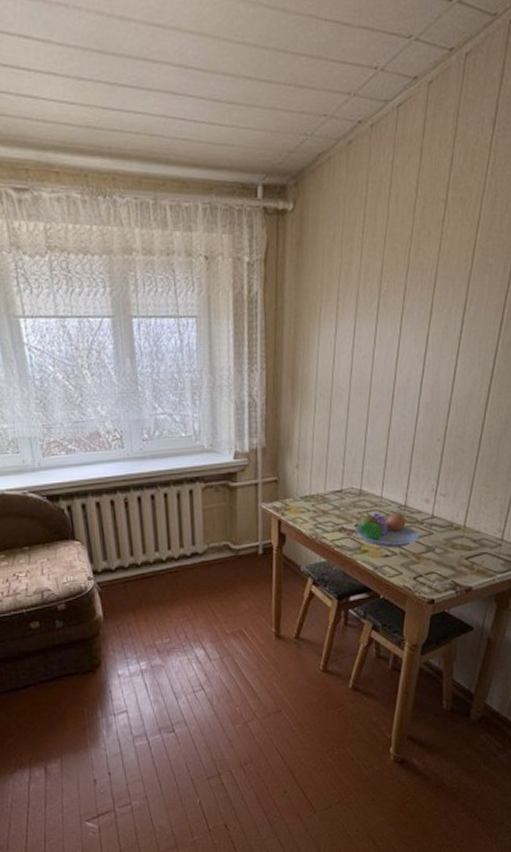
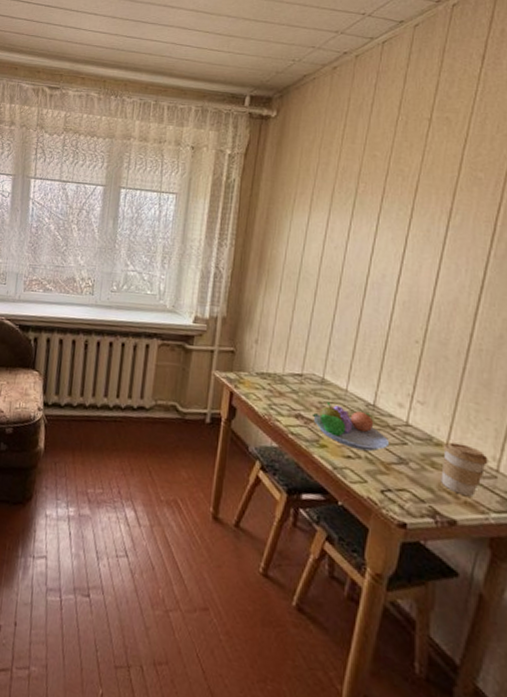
coffee cup: none [460,523,495,566] -> present [441,442,488,497]

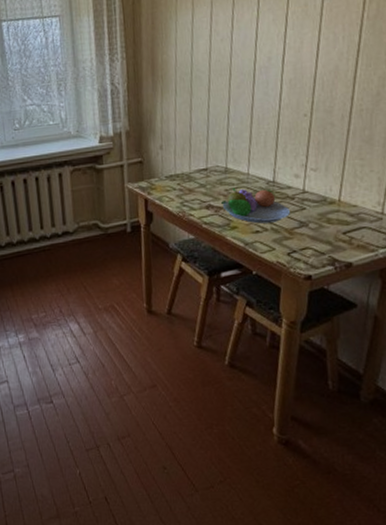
coffee cup: present [441,442,488,497] -> none [336,197,375,241]

